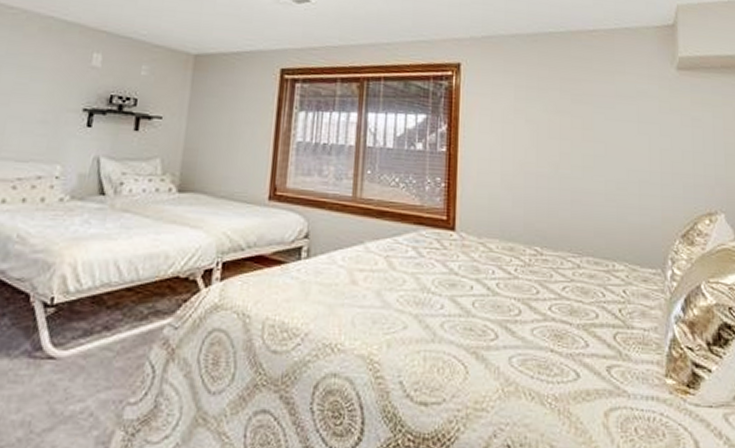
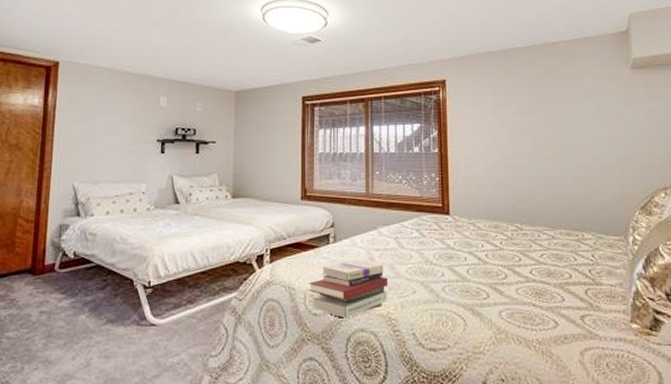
books: none [269,282,373,359] -> present [309,260,389,318]

